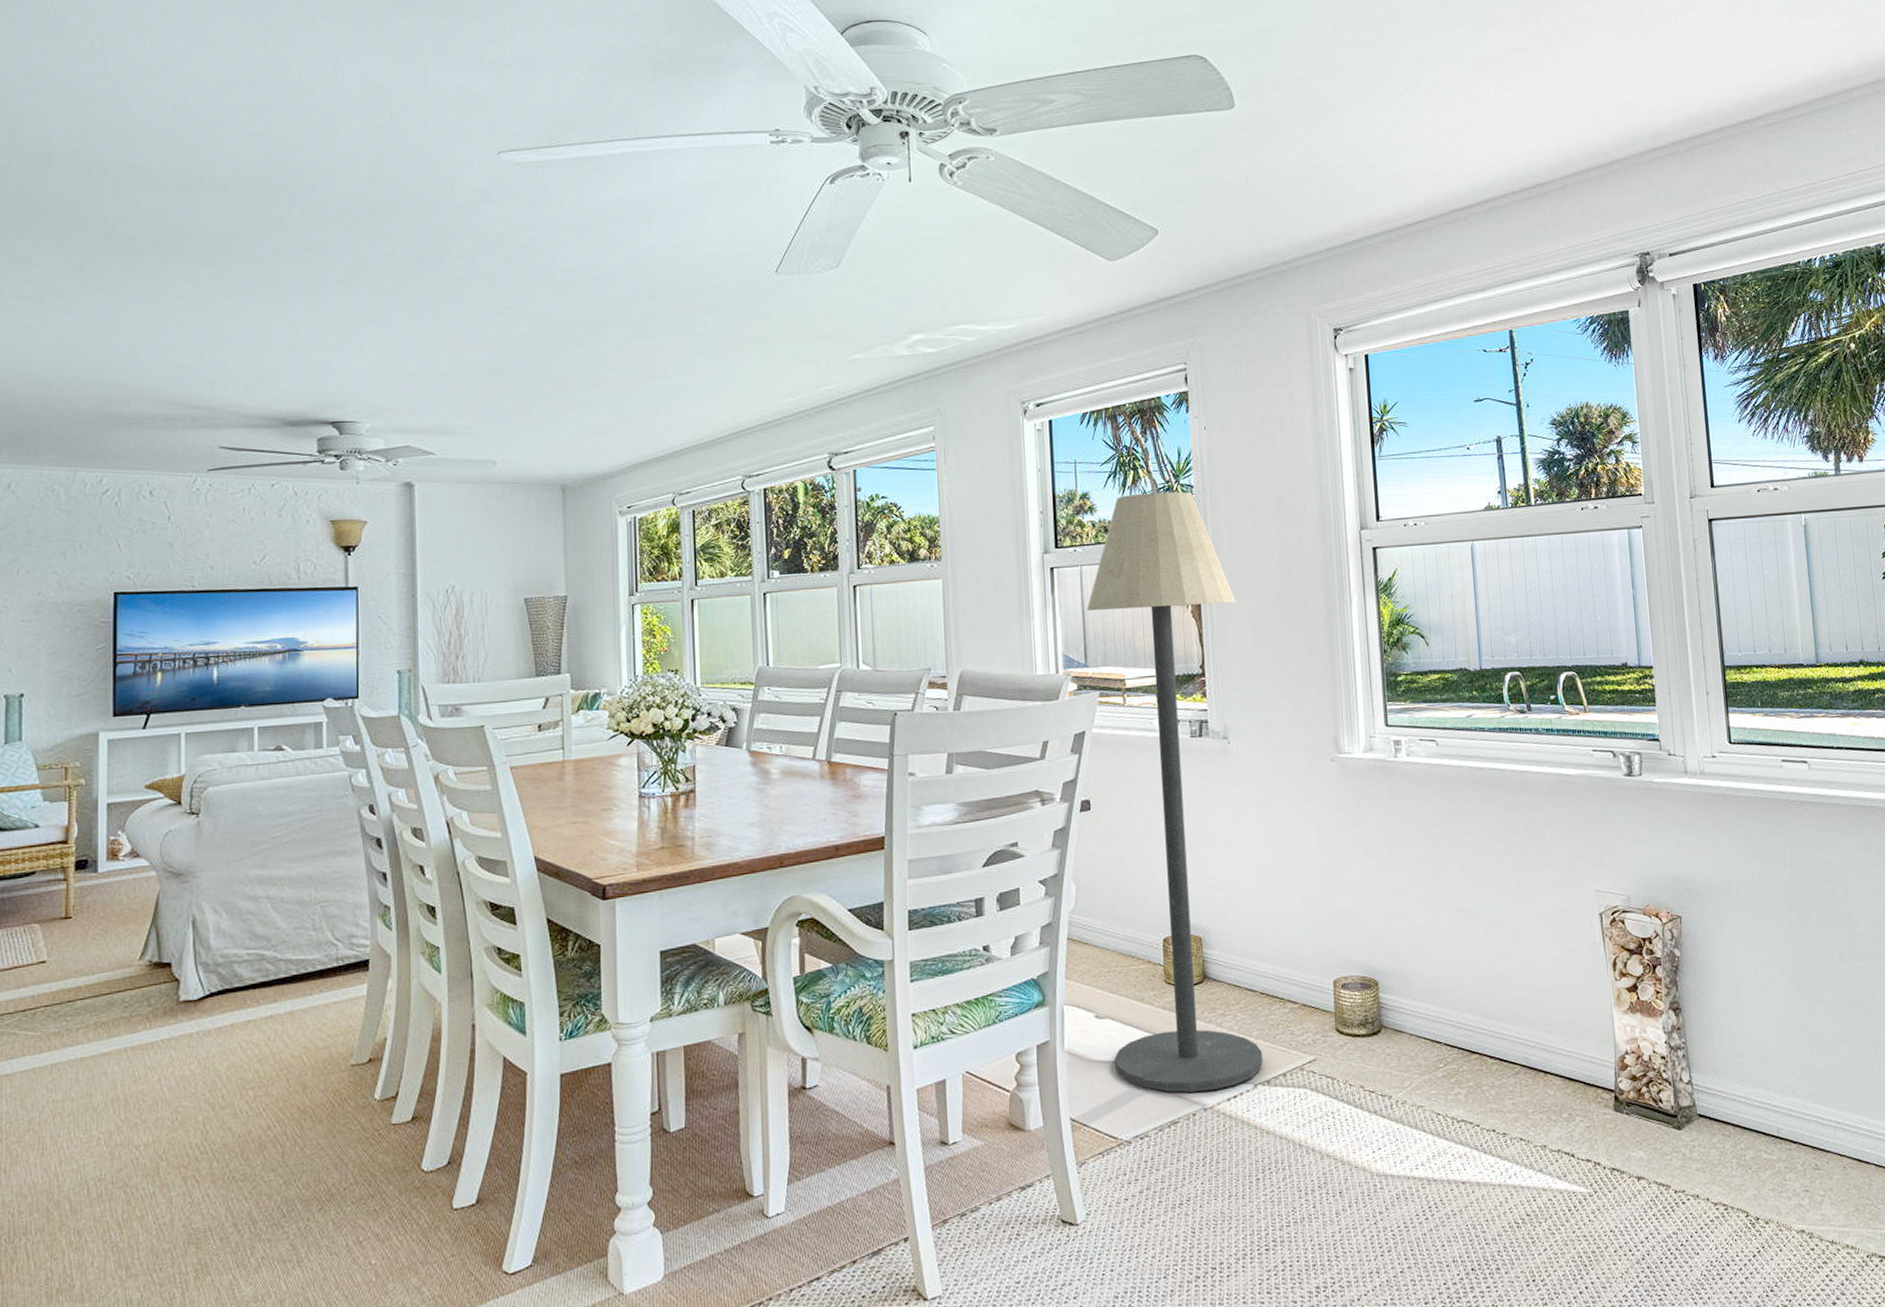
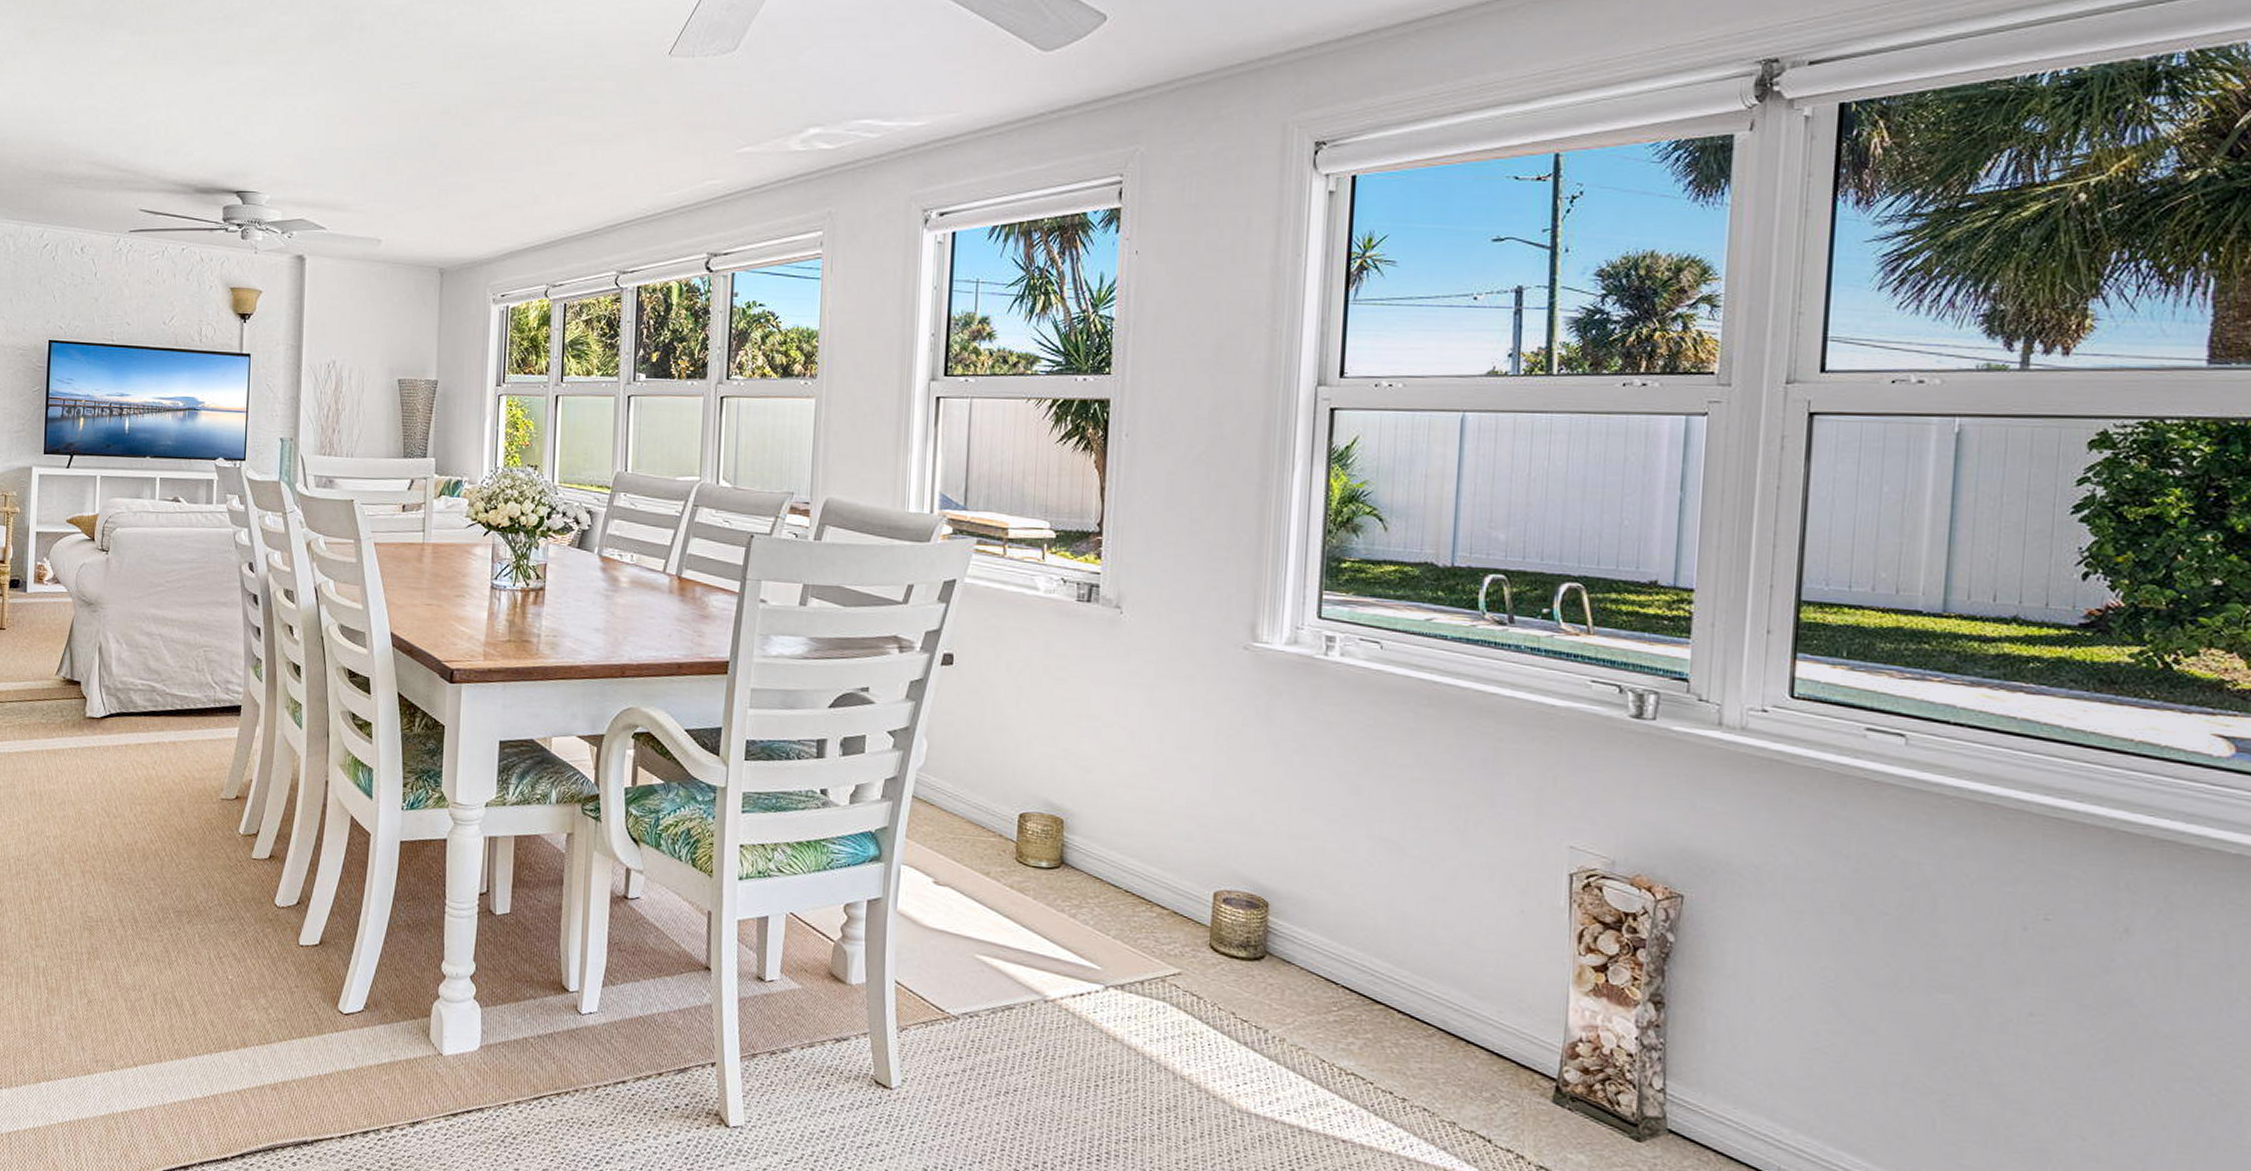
floor lamp: present [1086,491,1263,1093] -> none [949,322,1150,984]

